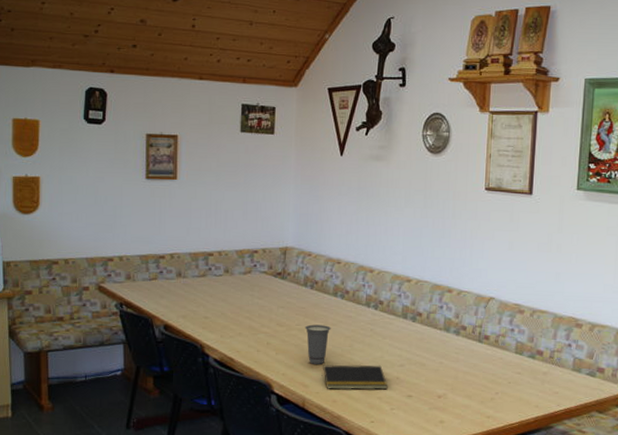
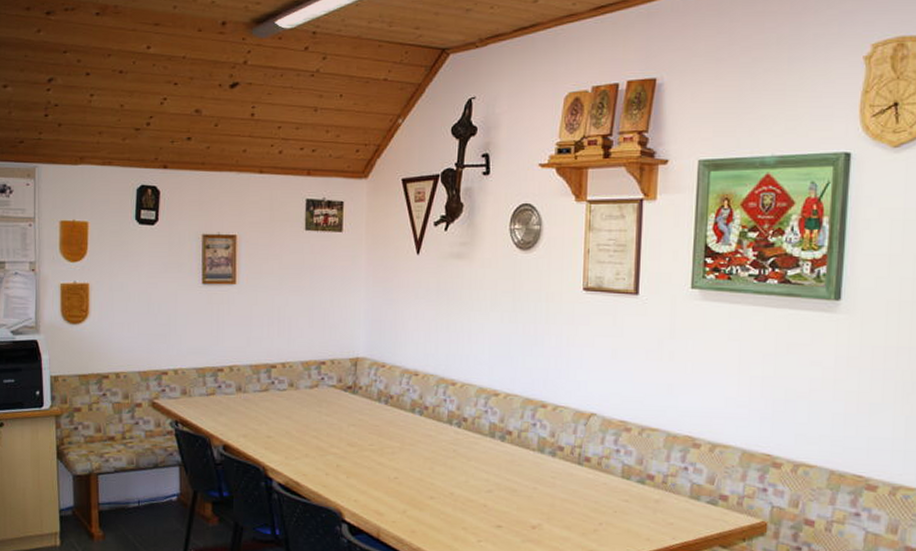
cup: present [304,324,331,365] -> none [378,444,409,490]
notepad: present [321,364,388,390] -> none [398,490,474,520]

